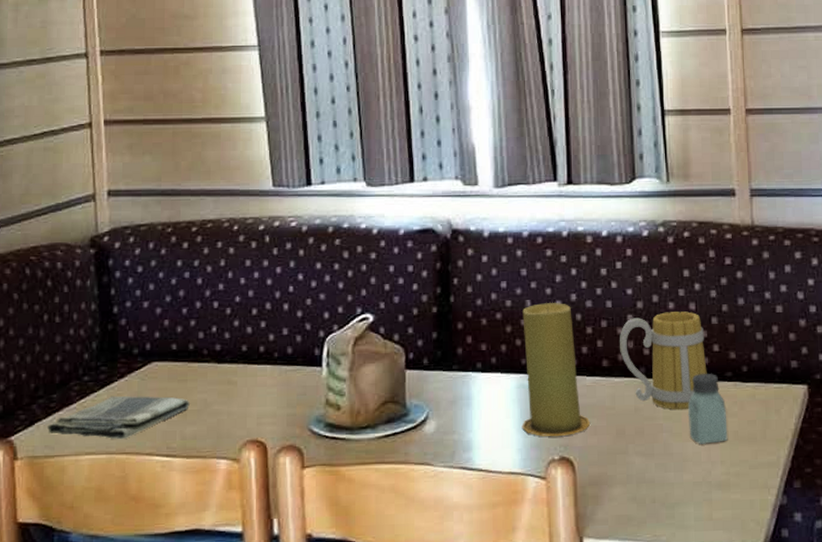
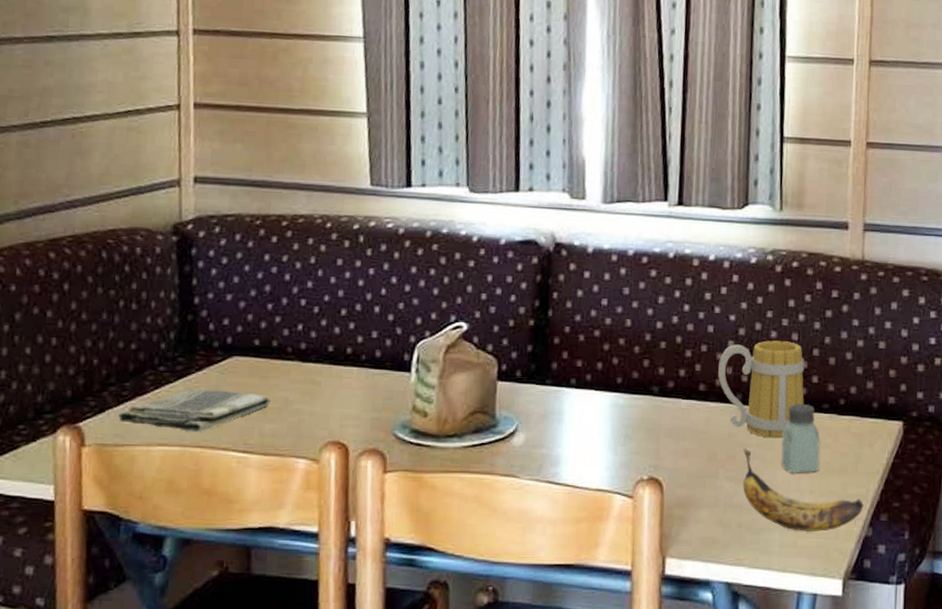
candle: present [522,303,591,437] -> none [612,323,683,457]
banana: none [651,421,776,503] -> present [743,448,864,532]

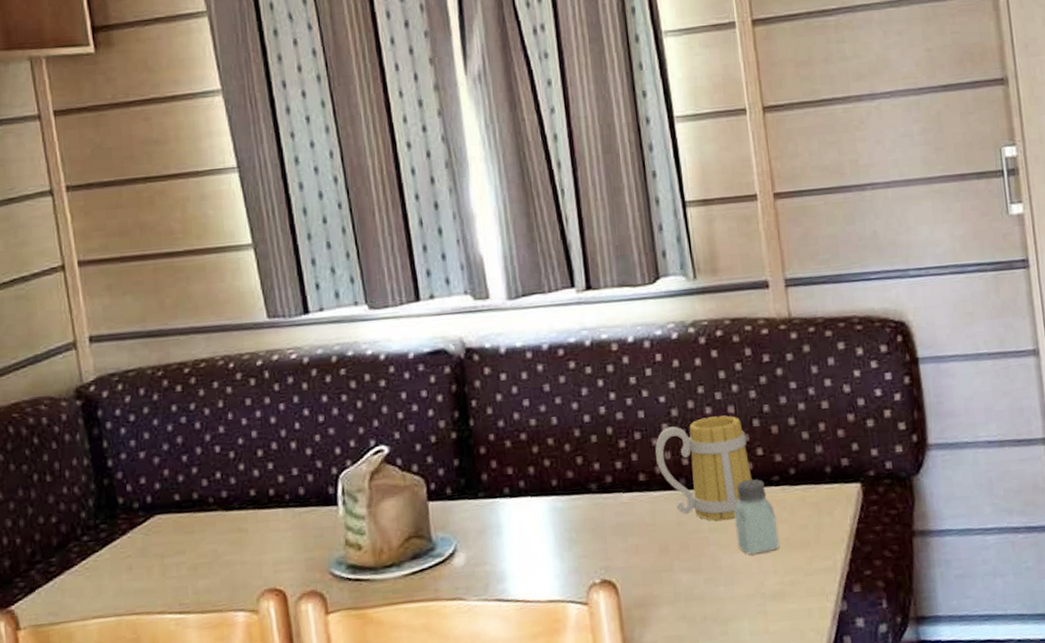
dish towel: present [118,388,270,433] -> none [49,550,199,600]
banana: present [743,448,864,532] -> none [696,534,834,615]

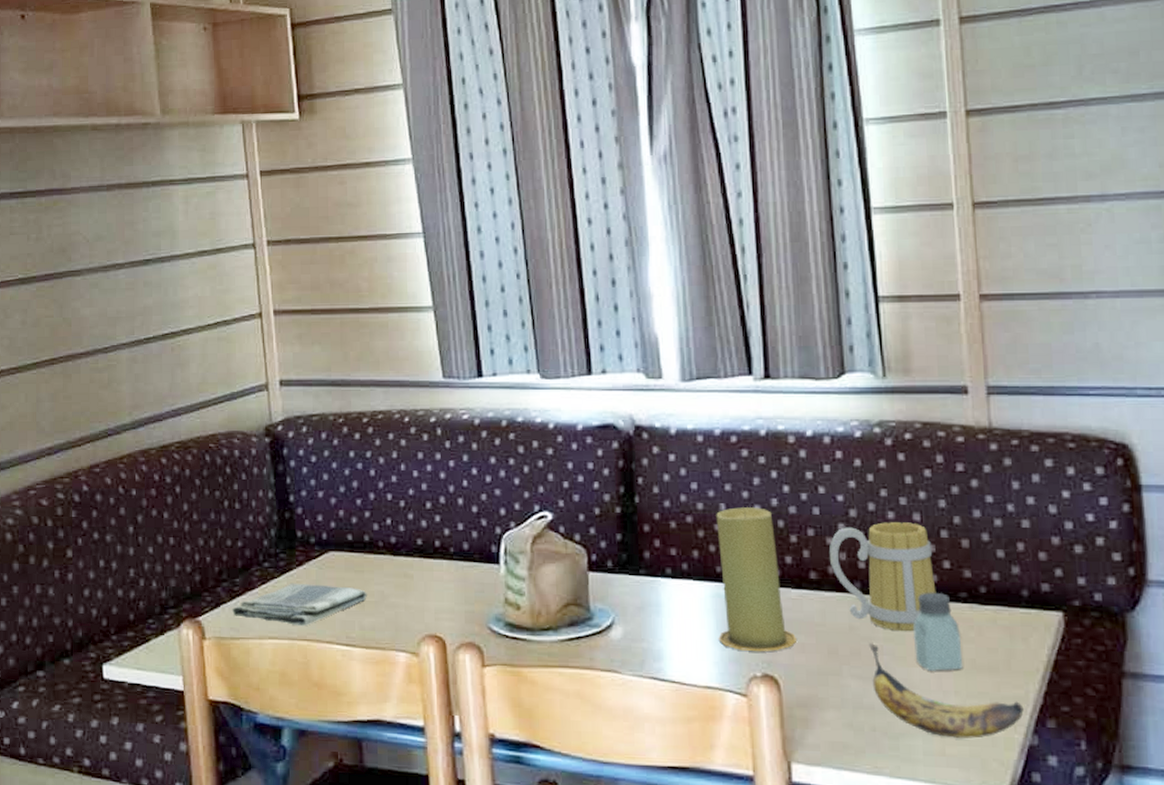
dish towel: none [49,550,199,600] -> present [232,583,367,627]
candle: none [548,417,632,560] -> present [716,507,798,652]
banana: none [696,534,834,615] -> present [869,642,1024,739]

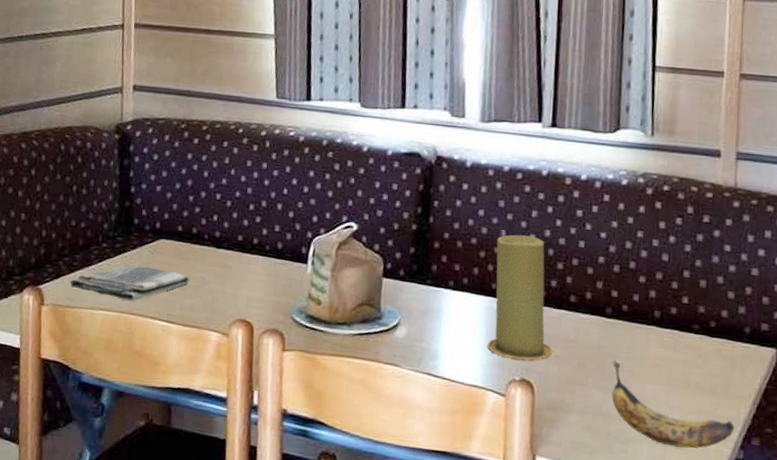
mug: present [829,522,936,632] -> none [588,259,675,354]
saltshaker: present [913,592,963,671] -> none [650,322,690,390]

